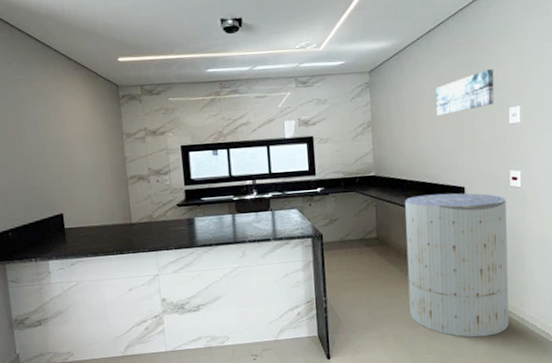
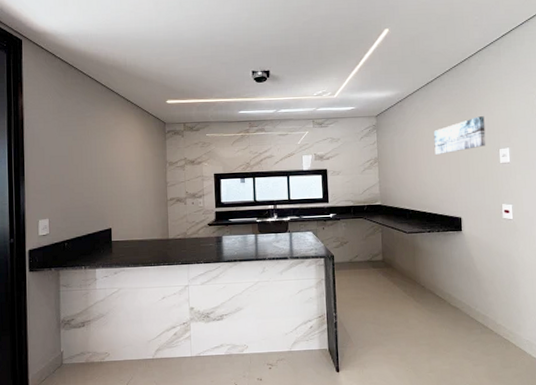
trash can: present [405,193,509,338] -> none [408,222,507,359]

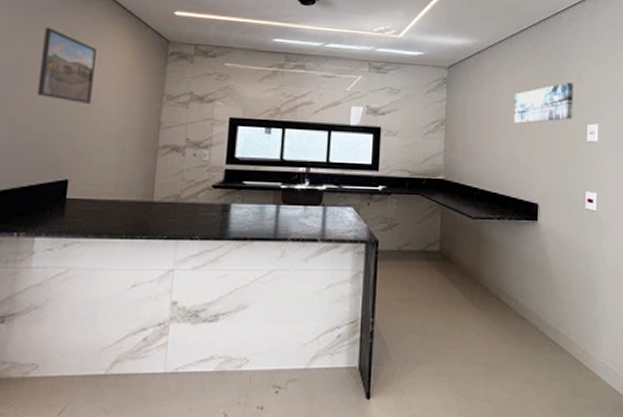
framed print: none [83,124,119,175] -> present [38,27,96,105]

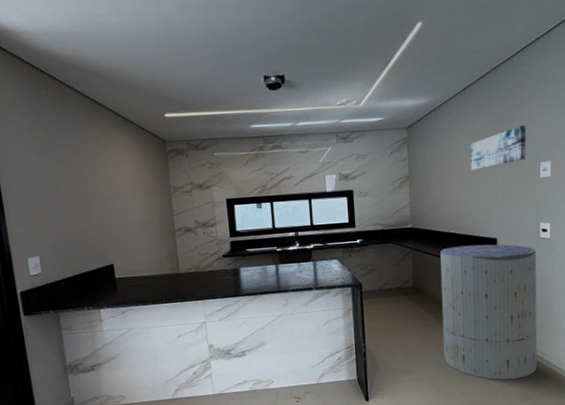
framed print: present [38,27,96,105] -> none [66,144,116,204]
trash can: none [469,207,580,384] -> present [440,244,538,381]

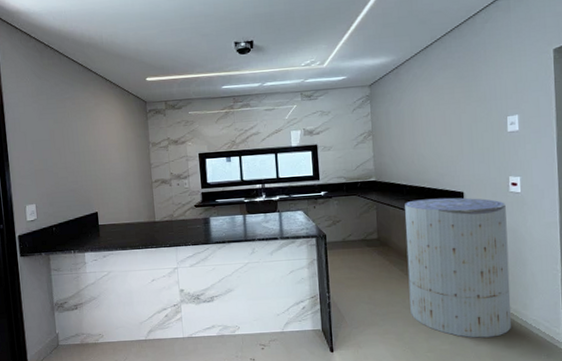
wall art: present [470,125,527,170] -> none [433,80,492,125]

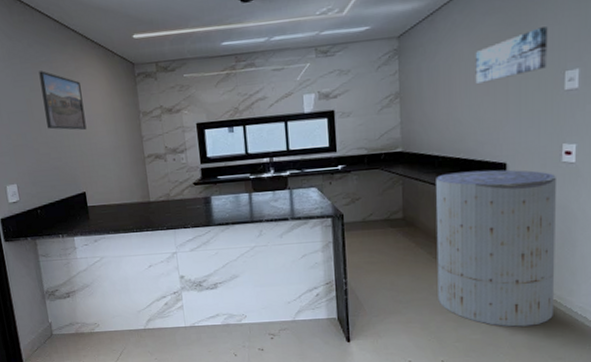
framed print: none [62,106,102,158] -> present [39,70,87,131]
wall art: none [433,80,492,125] -> present [475,27,548,84]

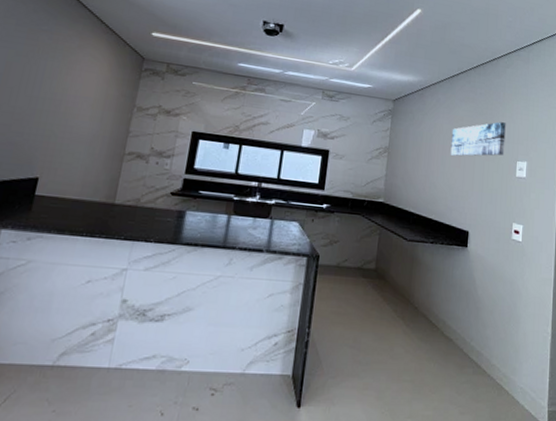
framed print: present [39,70,87,131] -> none [20,38,78,111]
trash can: present [436,169,556,327] -> none [397,231,507,405]

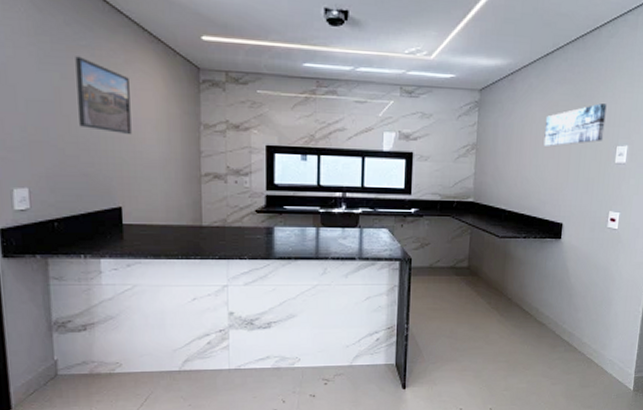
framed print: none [20,38,78,111] -> present [75,56,132,135]

